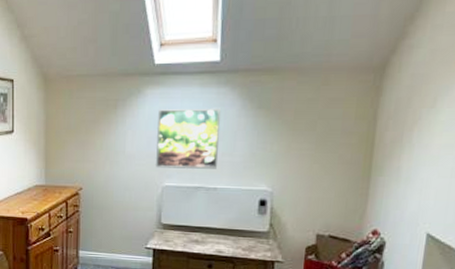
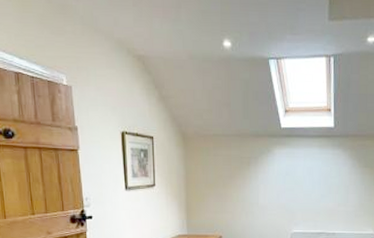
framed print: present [156,109,220,169] -> none [285,167,336,217]

